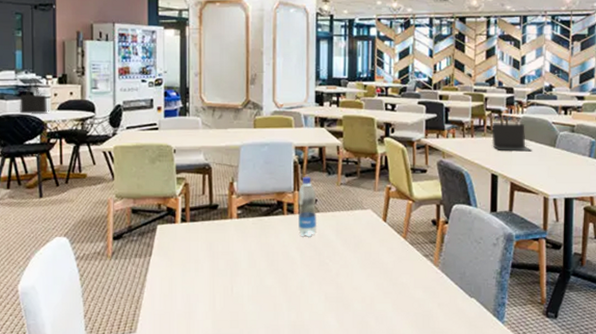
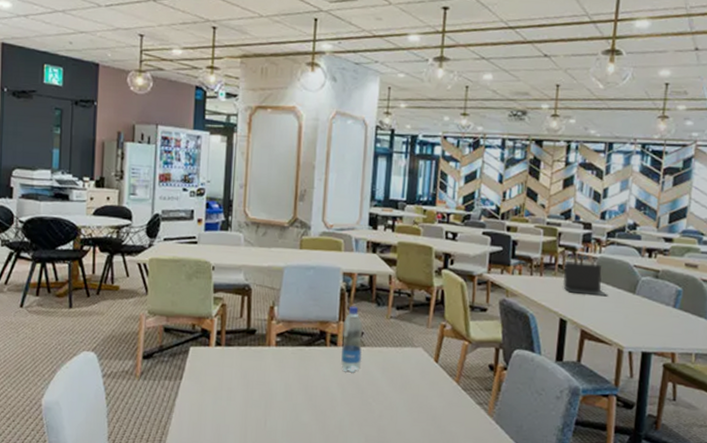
tote bag: present [20,77,47,115] -> none [54,178,82,219]

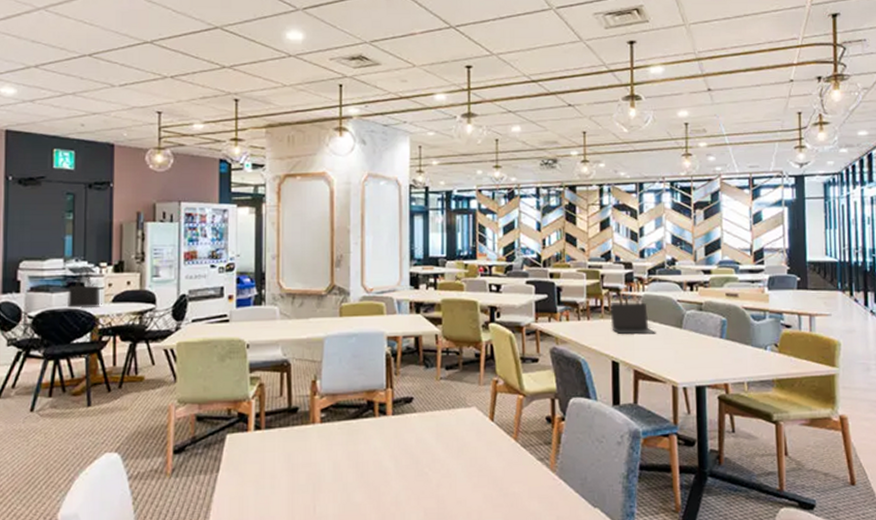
tote bag: none [54,178,82,219] -> present [67,265,100,309]
bottle: present [341,306,363,373] -> none [391,371,414,442]

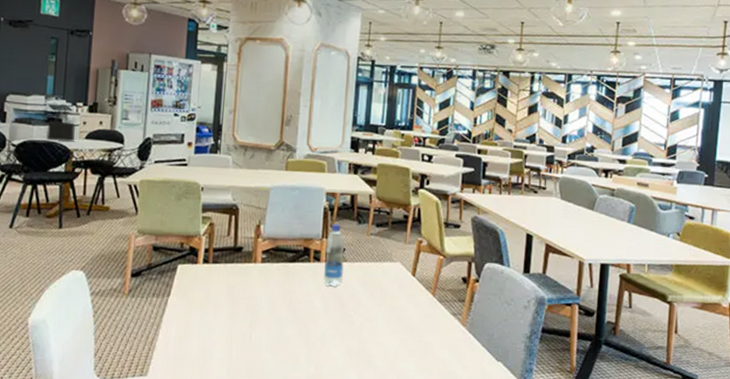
bottle: none [391,371,414,442] -> present [324,224,345,287]
laptop: present [610,301,656,334] -> none [528,181,570,213]

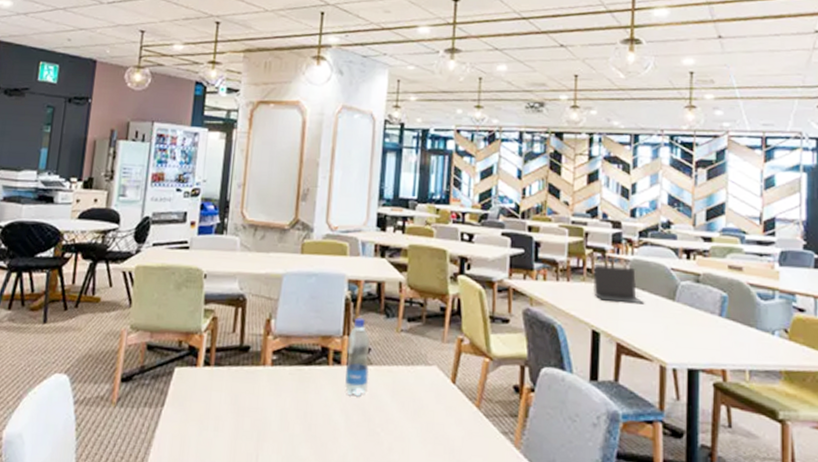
tote bag: present [46,103,75,143] -> none [35,179,68,224]
laptop: none [528,181,570,213] -> present [592,264,645,305]

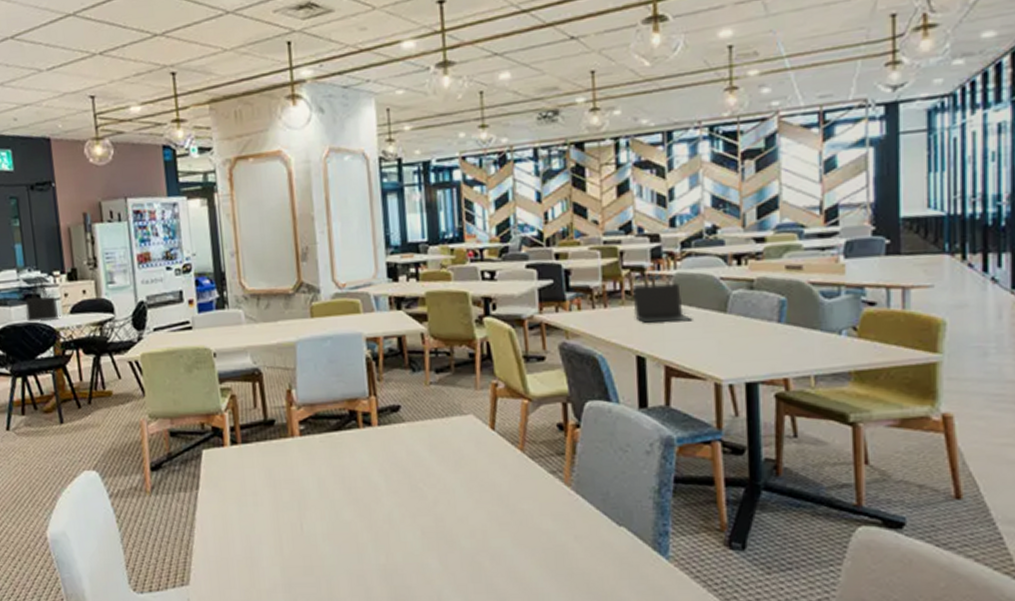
tote bag: none [35,179,68,224] -> present [25,275,58,322]
bottle: present [345,318,370,397] -> none [374,376,404,455]

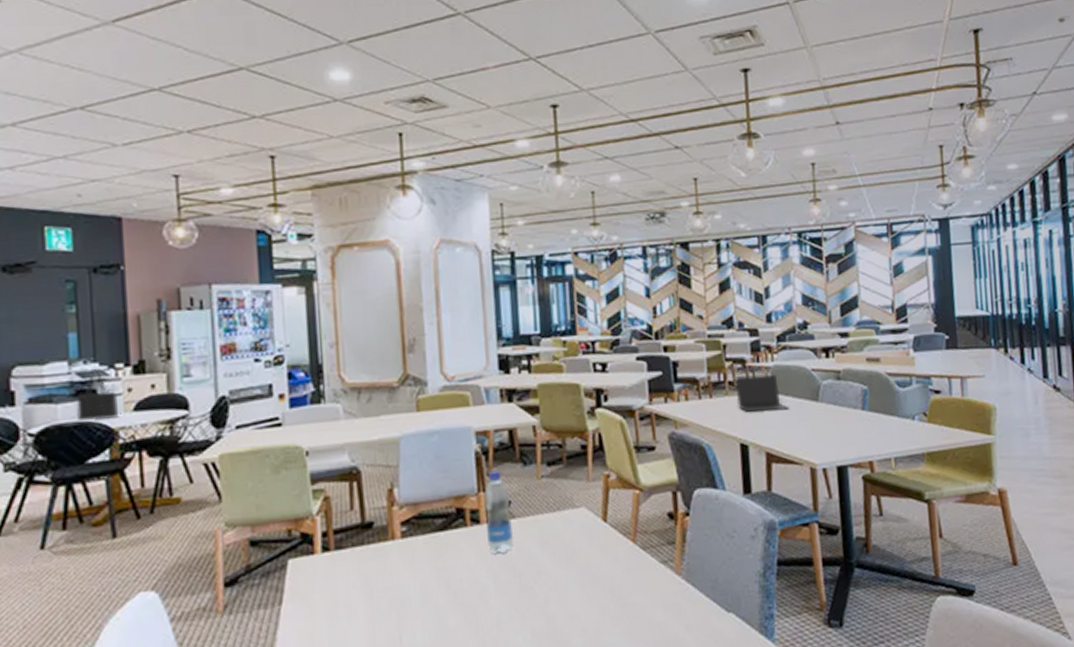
bottle: none [374,376,404,455] -> present [483,470,514,554]

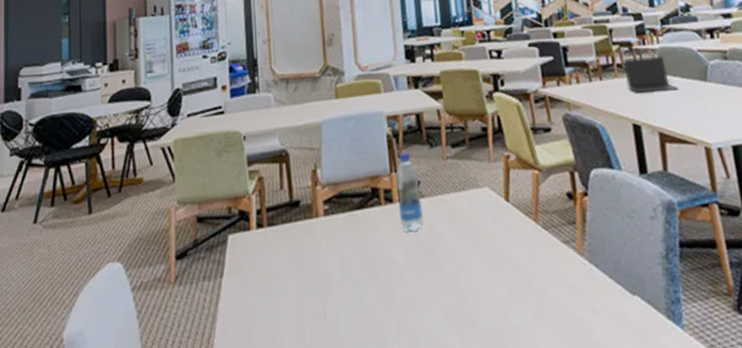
tote bag: present [76,368,118,421] -> none [66,67,97,112]

